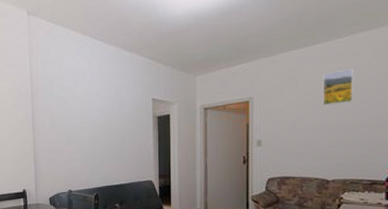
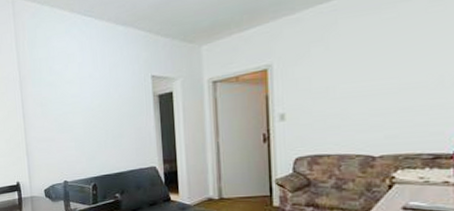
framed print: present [322,69,354,106] -> none [361,18,405,67]

